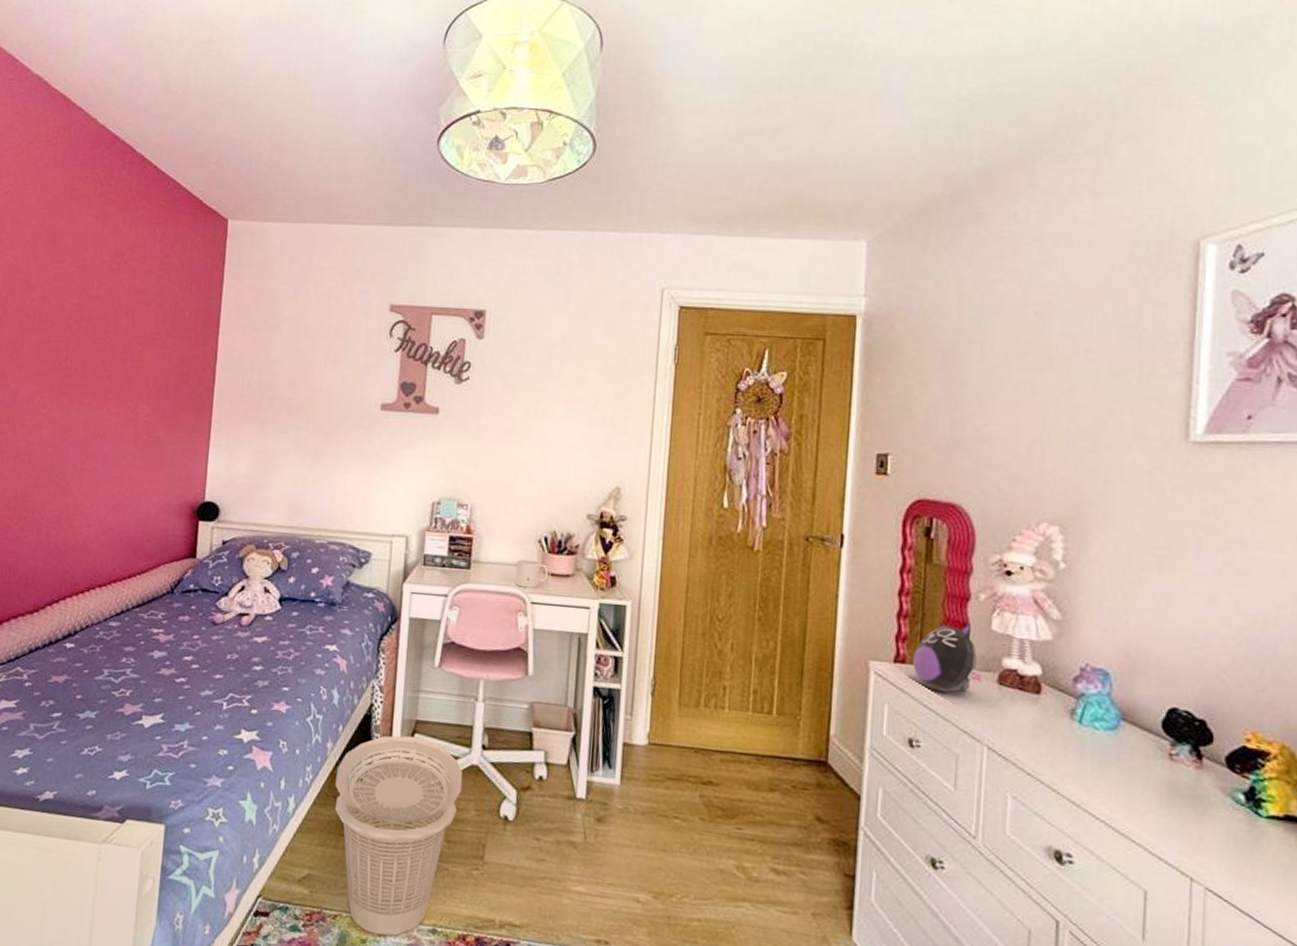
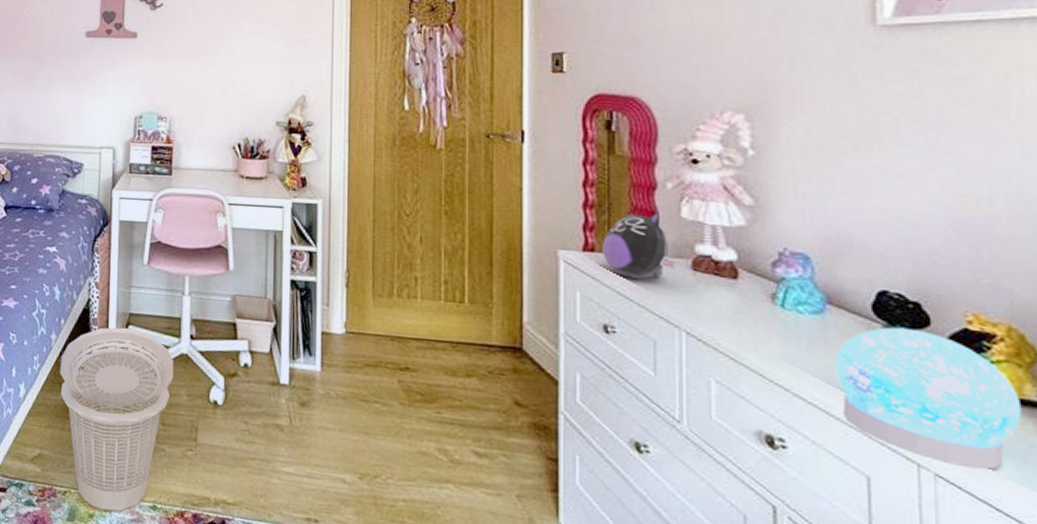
mug: present [515,559,549,588] -> none [213,164,244,191]
snow globe: none [1123,744,1287,884] -> present [834,327,1023,470]

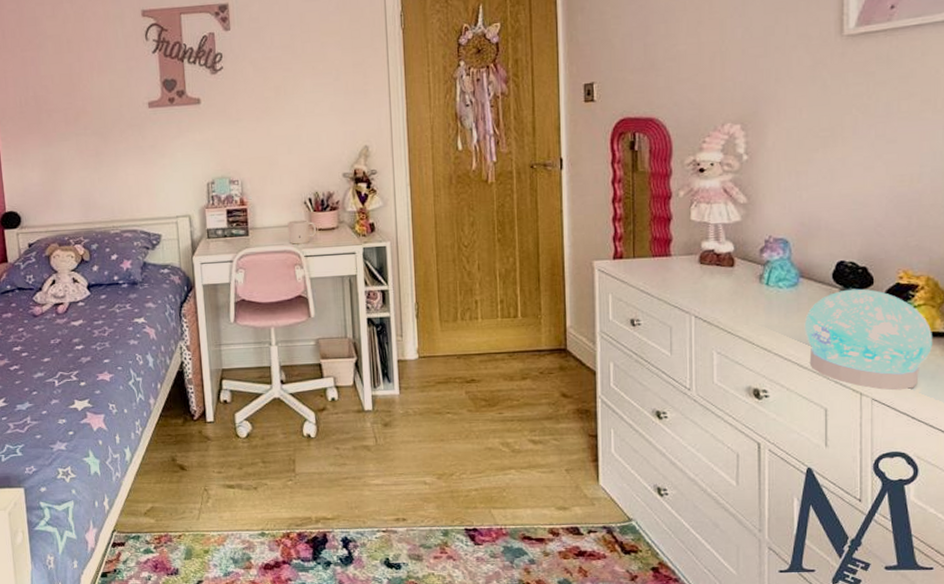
laundry basket: present [60,327,174,512] -> none [161,382,269,545]
mug: none [213,164,244,191] -> present [287,219,317,244]
plush toy: present [603,211,678,279] -> none [629,217,689,277]

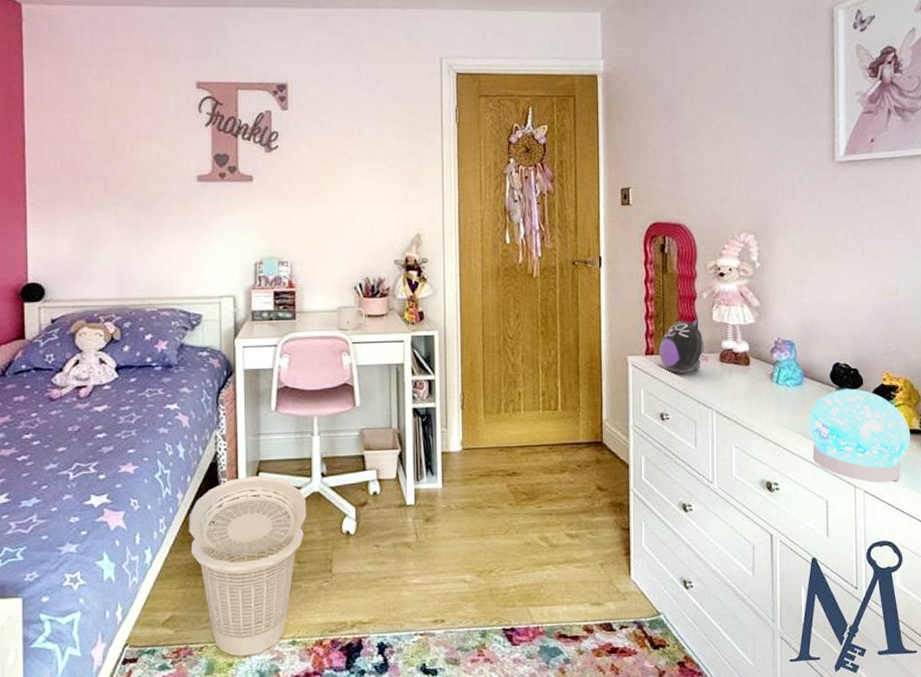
laundry basket: none [161,382,269,545] -> present [189,475,307,657]
plush toy: none [629,217,689,277] -> present [659,317,711,373]

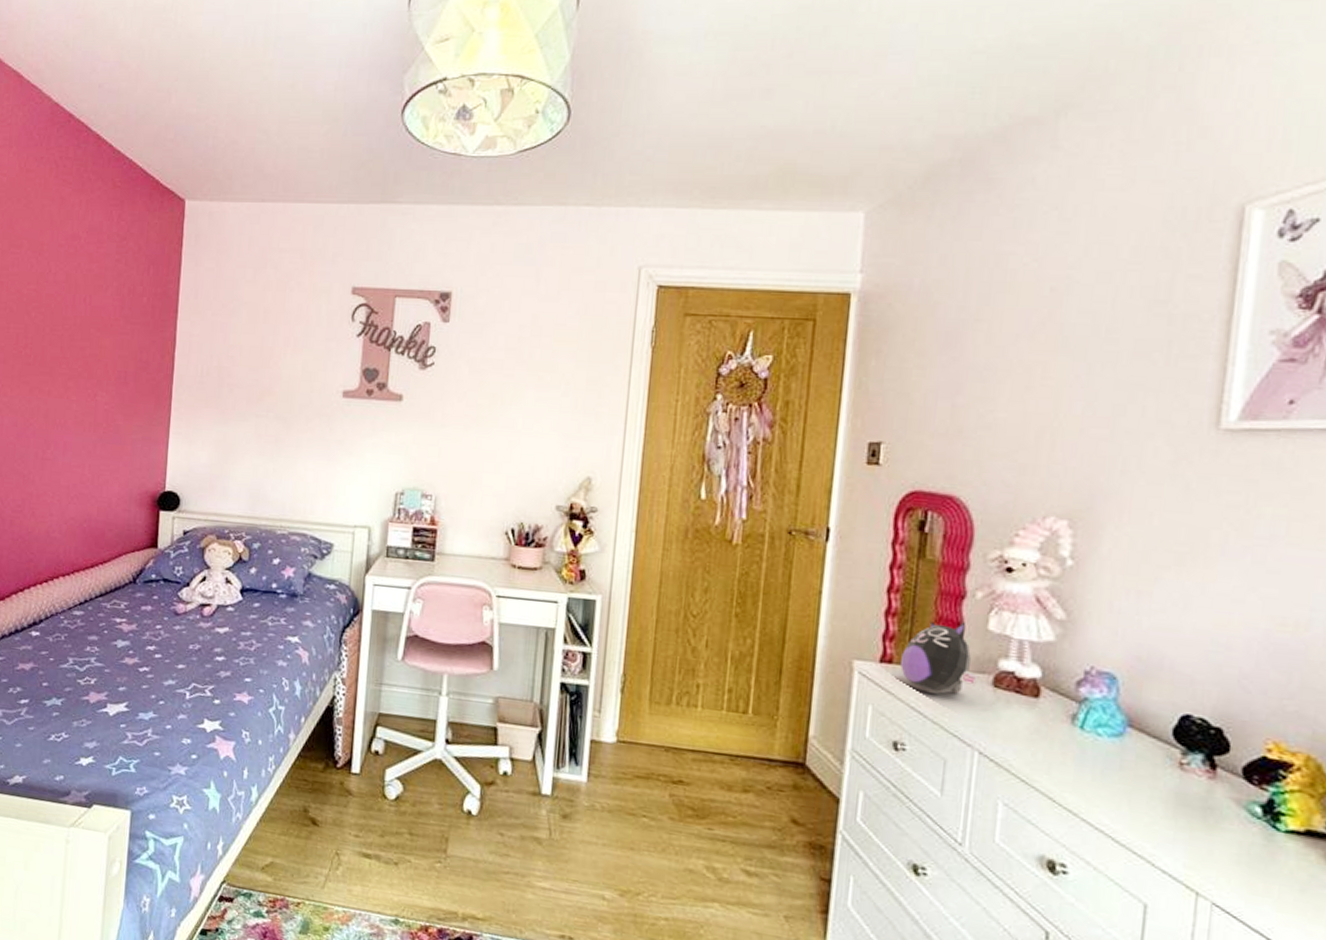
laundry basket: present [189,475,307,657] -> none [297,728,426,925]
mug: present [336,305,366,330] -> none [480,551,516,582]
snow globe: present [808,388,911,483] -> none [1126,753,1308,900]

